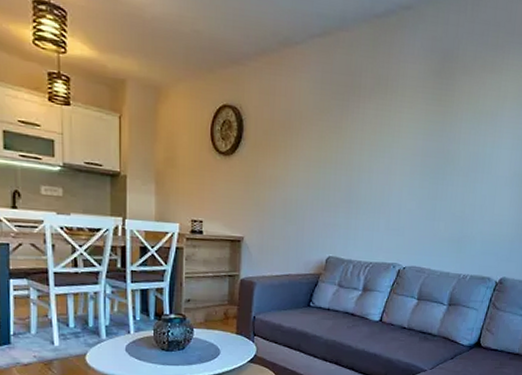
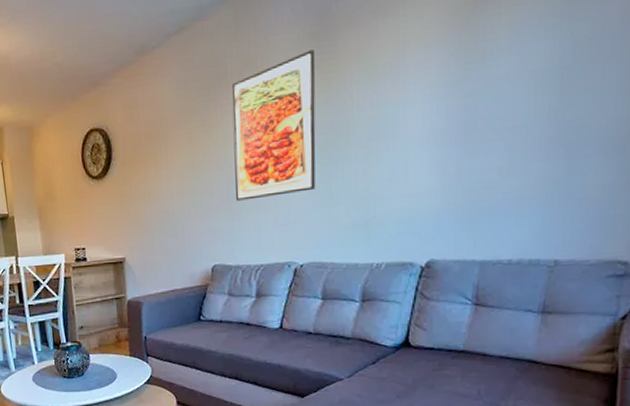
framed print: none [355,83,436,204] -> present [231,50,316,201]

